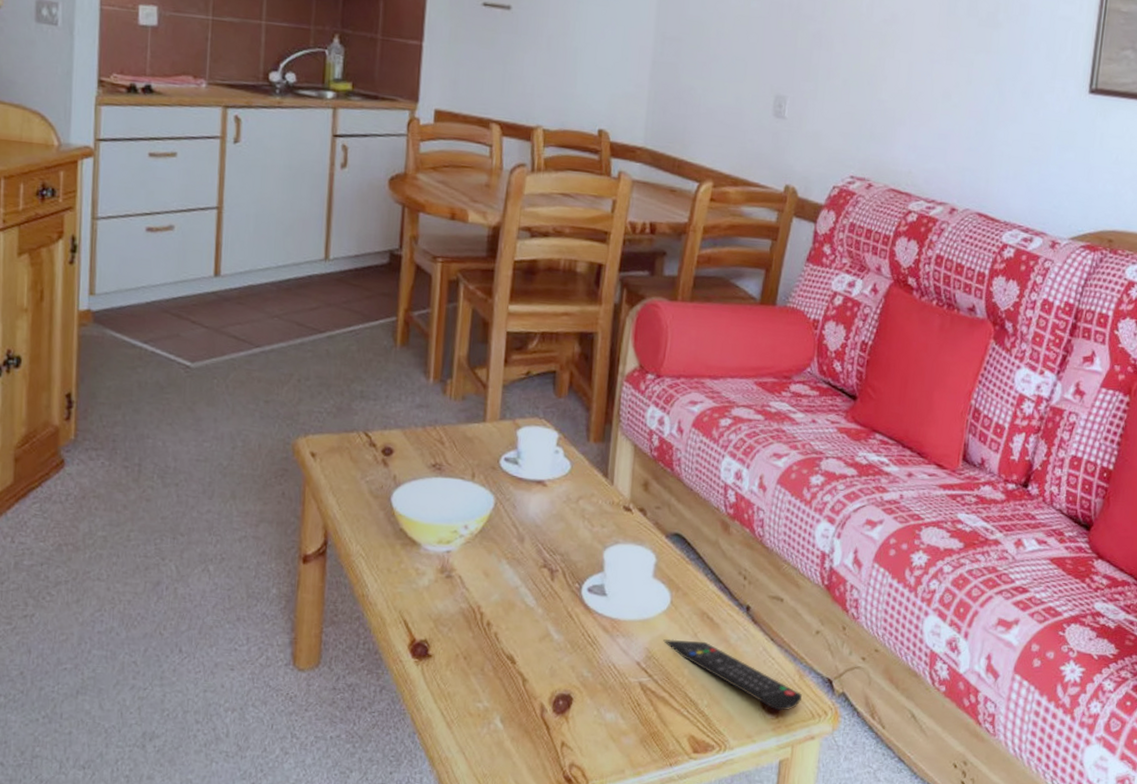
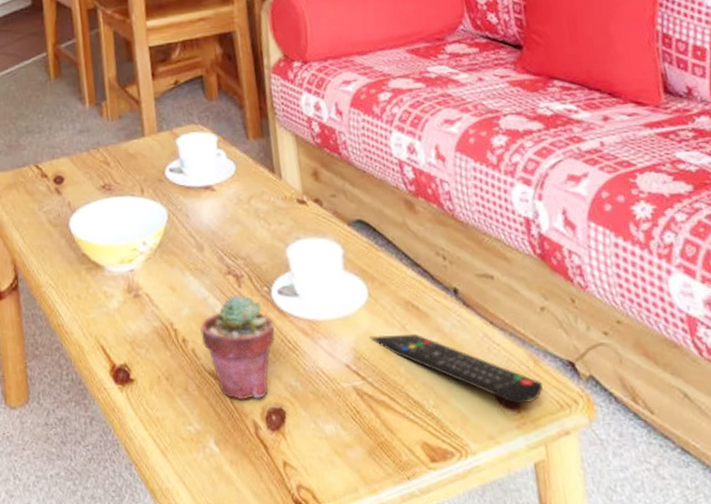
potted succulent: none [506,587,578,685] -> present [200,295,275,400]

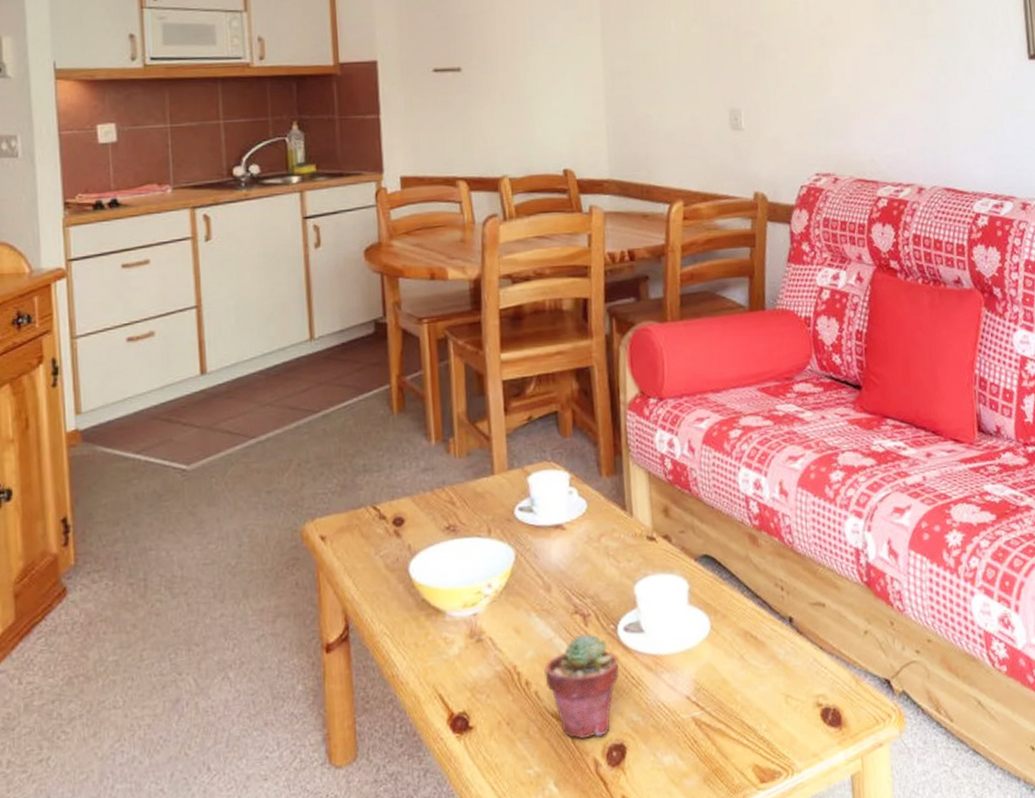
remote control: present [369,333,543,404] -> none [710,662,862,722]

